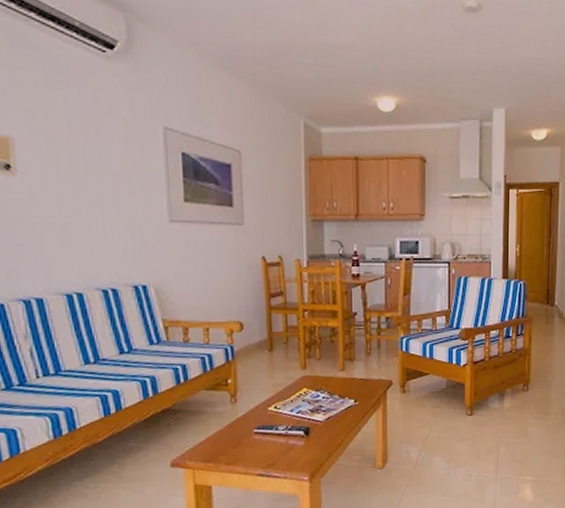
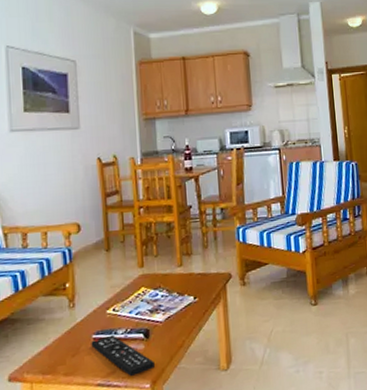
remote control: none [252,430,313,470] -> present [91,335,155,377]

